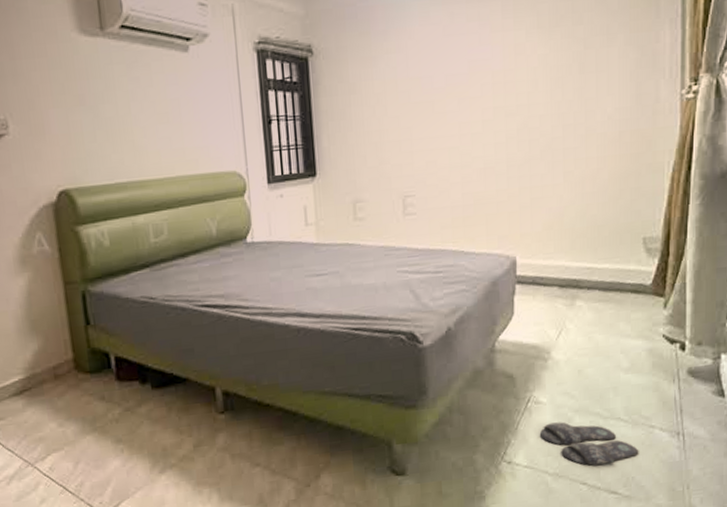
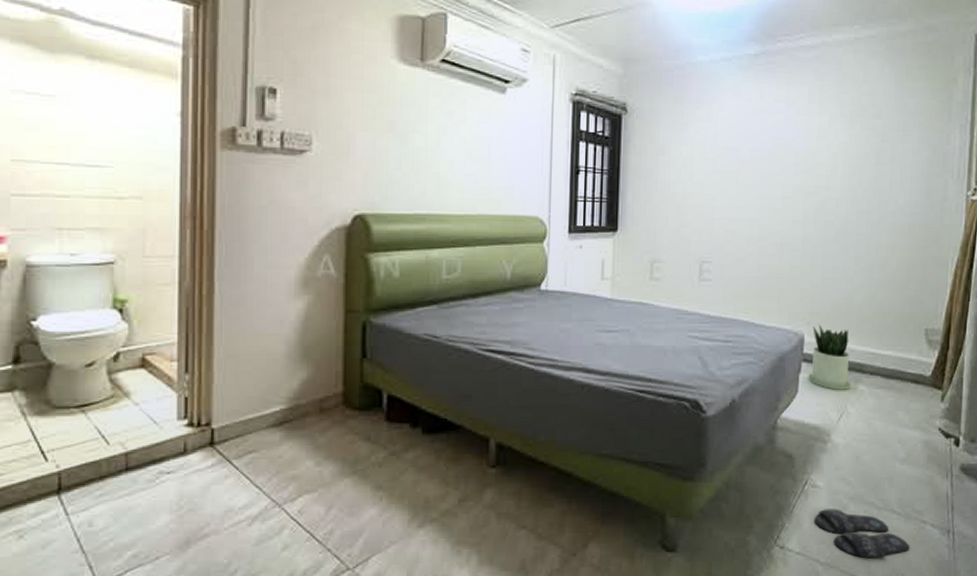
planter: none [523,245,570,308] -> present [808,324,853,390]

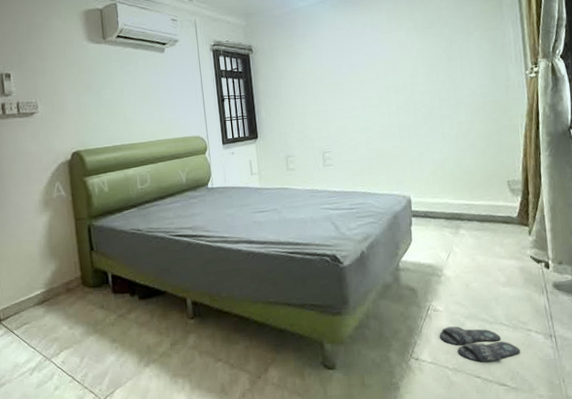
planter: present [808,324,853,390] -> none [416,187,455,236]

